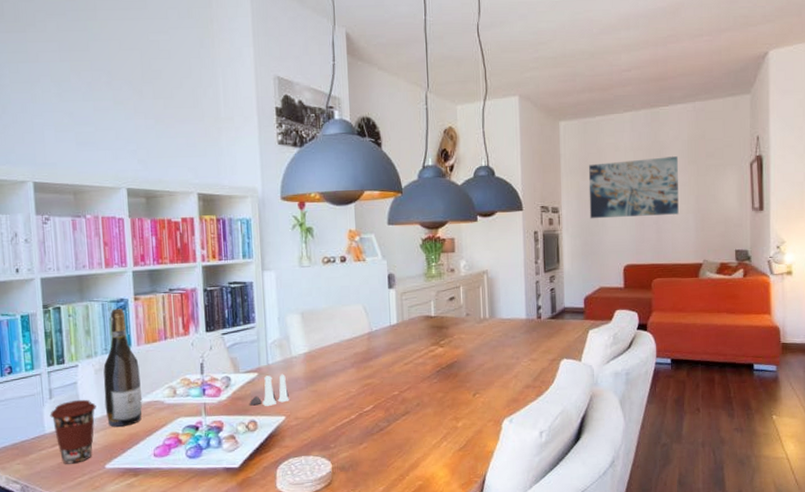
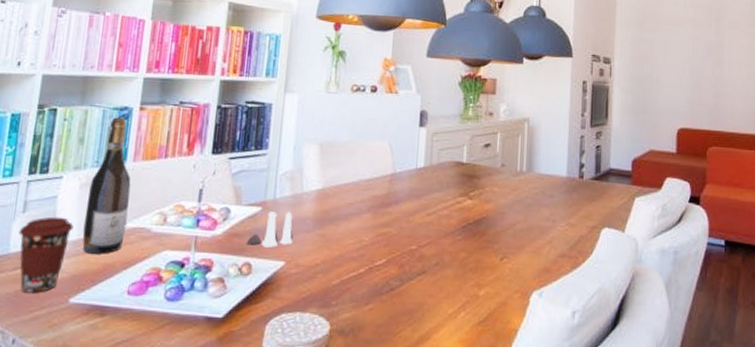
wall art: present [588,156,679,219] -> none [643,16,739,79]

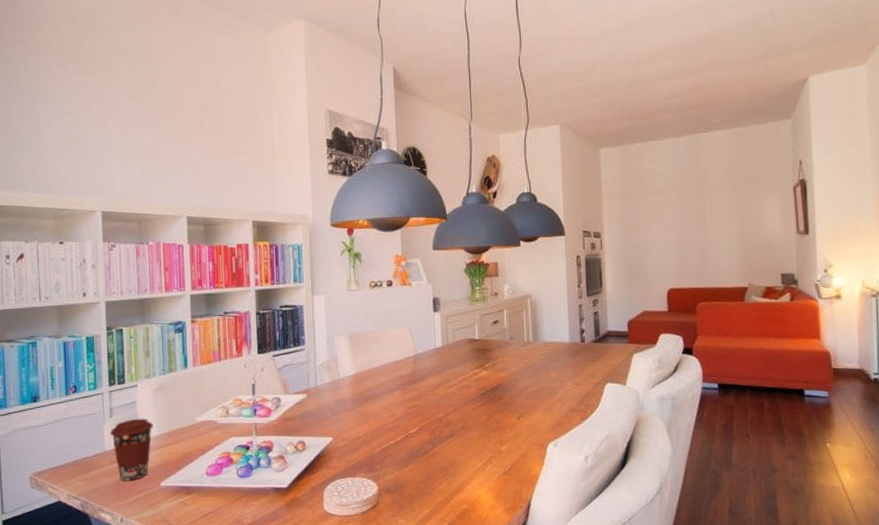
wine bottle: present [82,117,131,254] -> none [161,331,197,446]
salt and pepper shaker set: present [246,211,293,248] -> none [298,395,337,427]

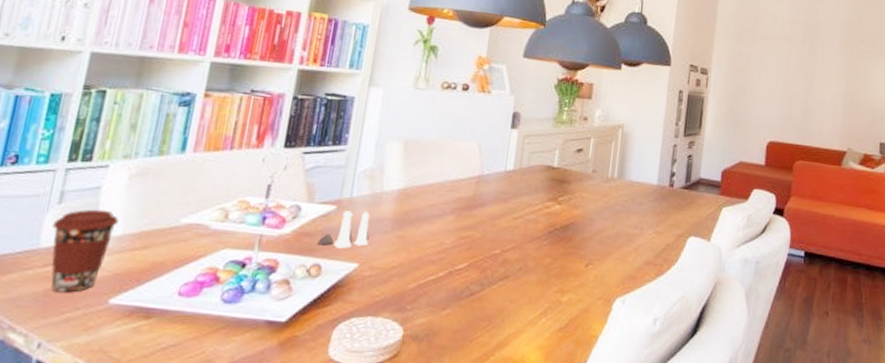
salt and pepper shaker set: none [298,395,337,427] -> present [317,210,370,249]

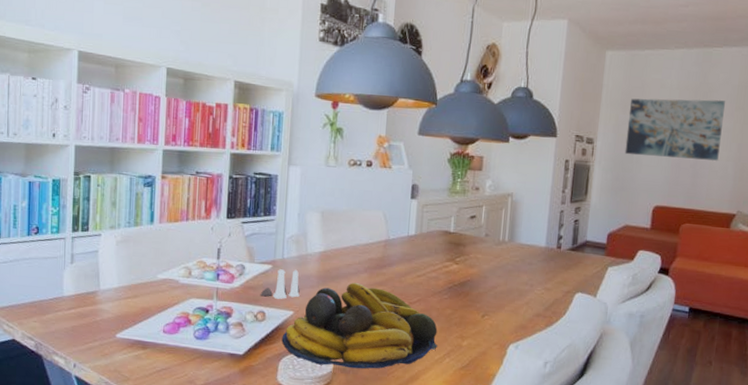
coffee cup: present [51,209,119,293] -> none [69,267,114,329]
fruit bowl: none [339,227,534,336] -> present [281,283,438,369]
wall art: none [738,30,833,96] -> present [624,98,725,161]

